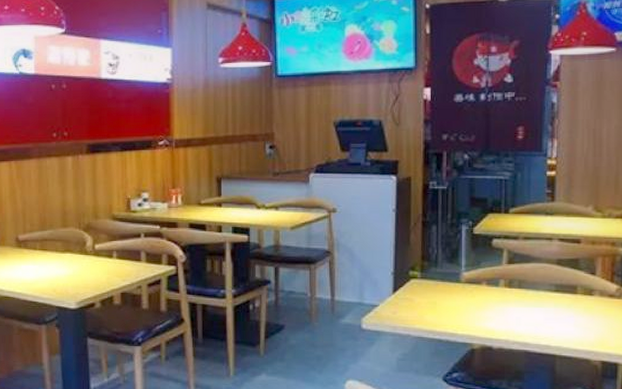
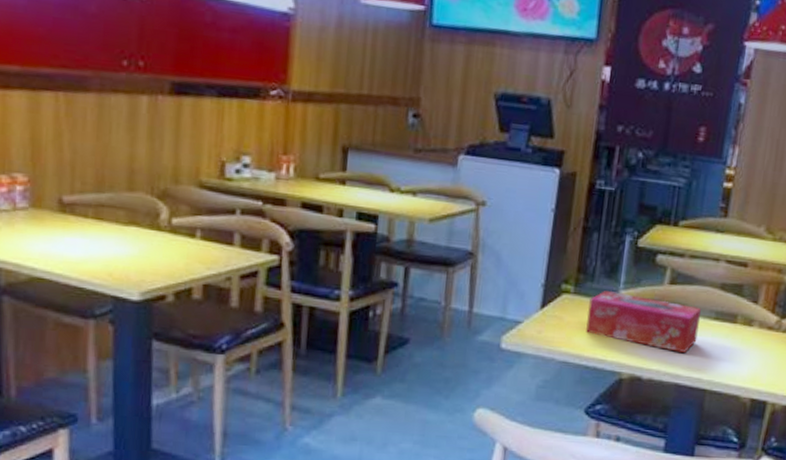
tissue box: none [434,274,542,323] -> present [586,291,701,353]

